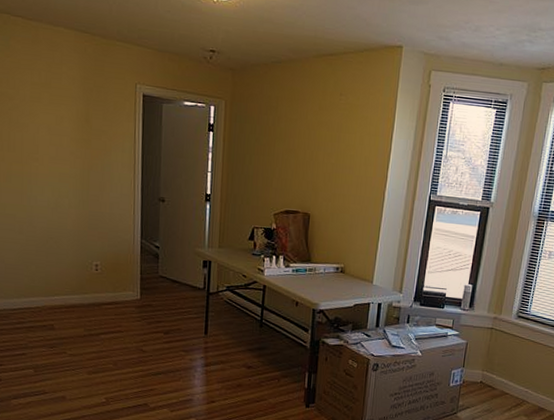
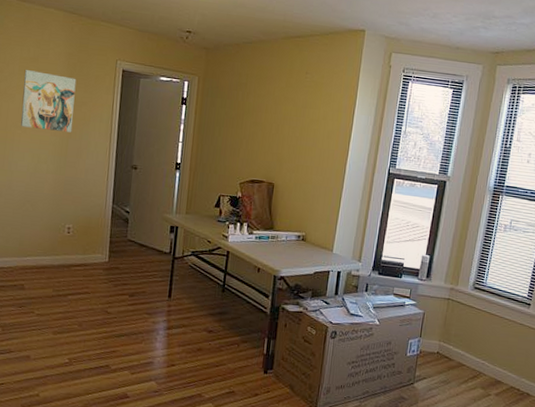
wall art: none [36,96,94,164] -> present [21,70,77,133]

